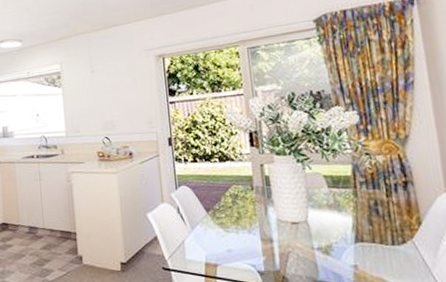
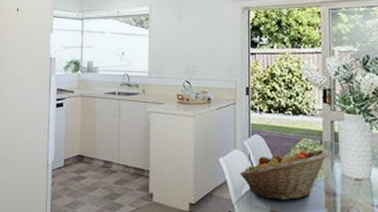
fruit basket: none [170,195,260,252] -> present [240,150,328,201]

